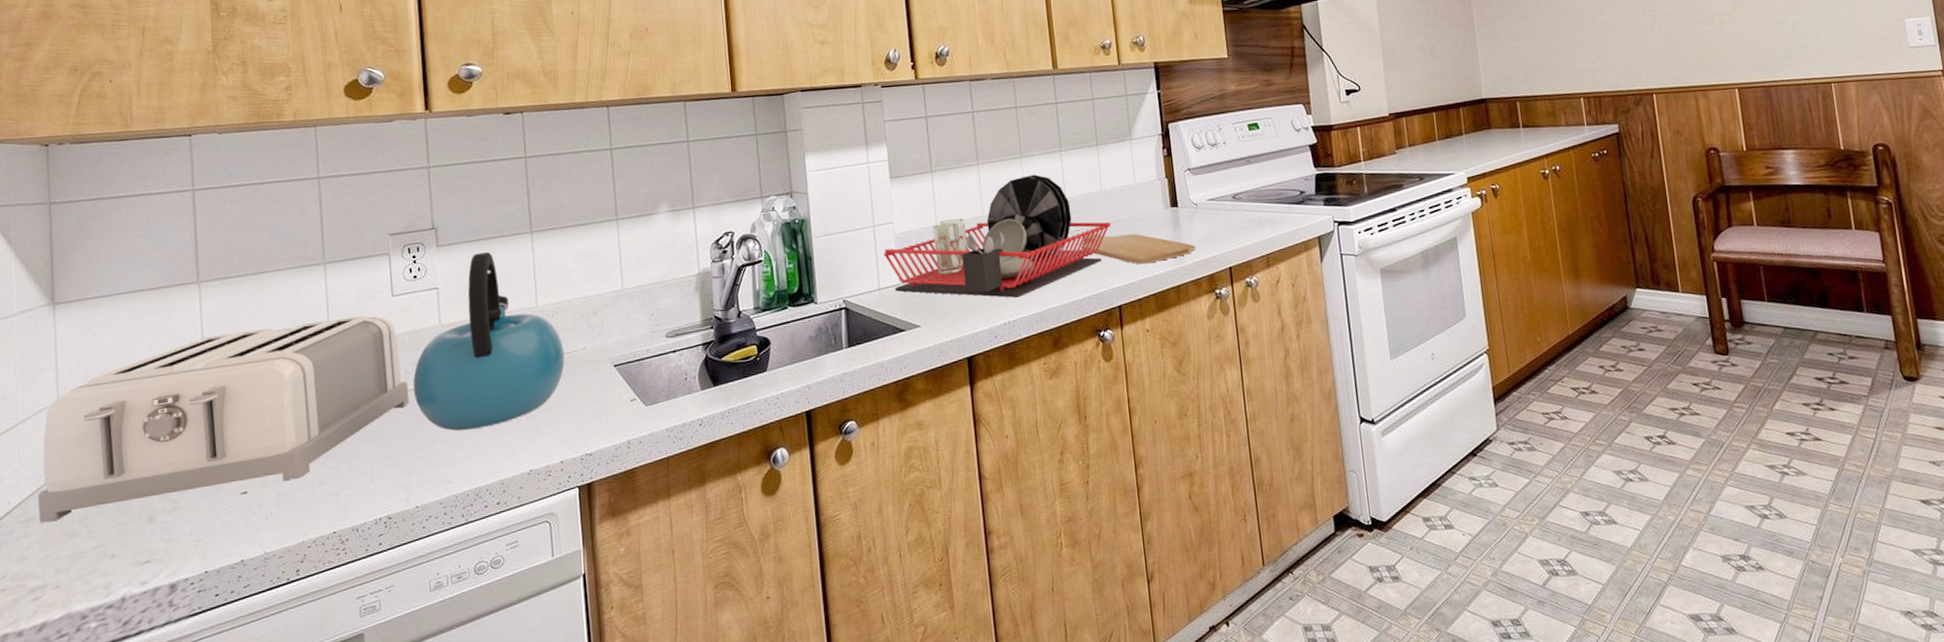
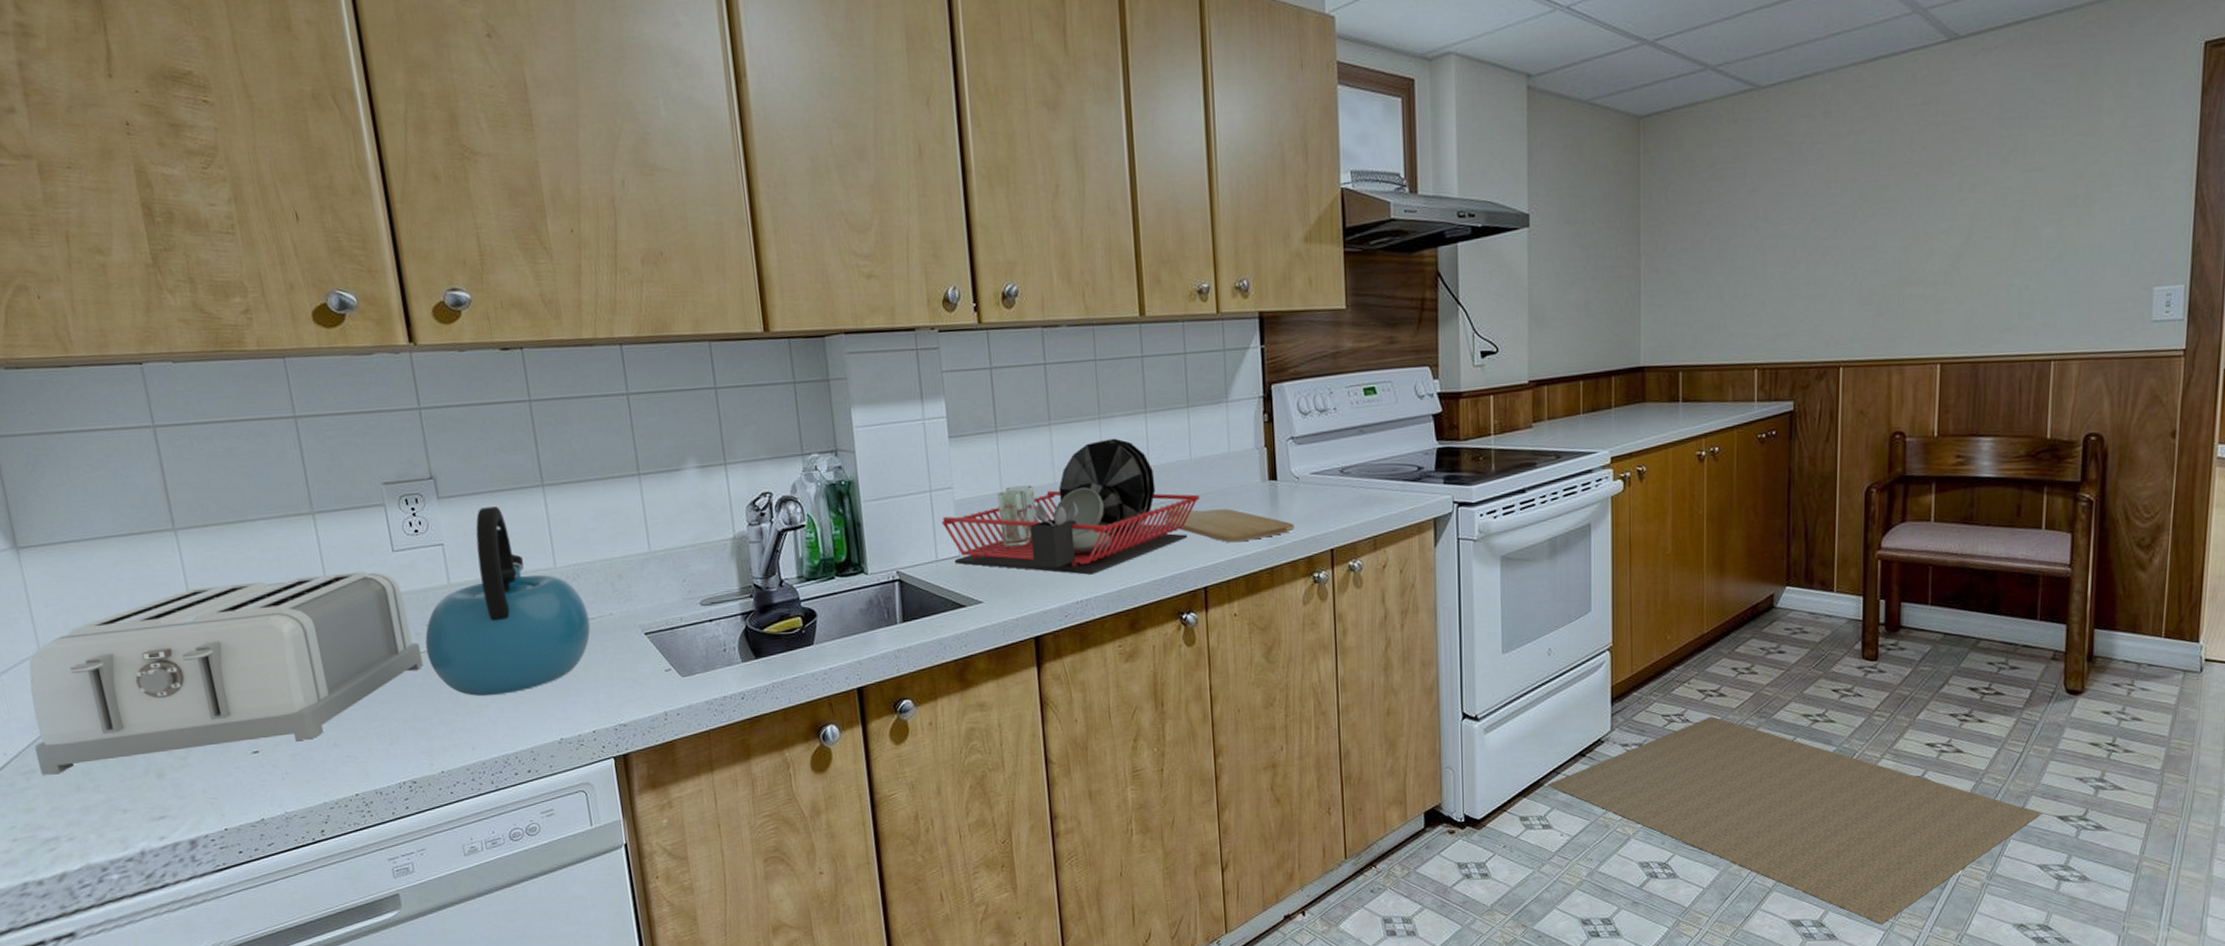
doormat: none [1444,413,1906,616] -> present [1547,716,2043,924]

